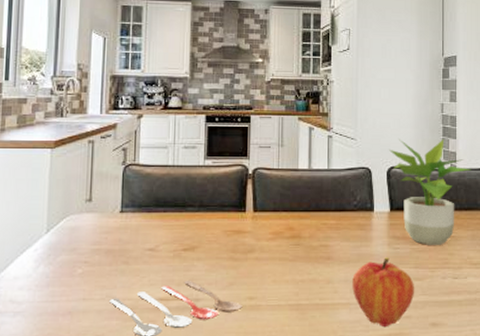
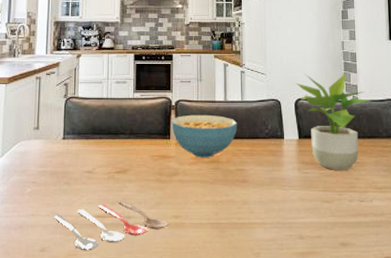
cereal bowl: none [247,184,323,233] -> present [171,114,238,158]
fruit: present [352,257,415,328] -> none [266,181,325,246]

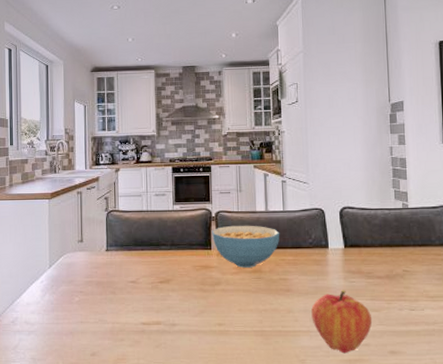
cooking utensil: present [54,199,169,251] -> none [102,307,213,356]
fruit: none [266,181,325,246] -> present [311,290,373,354]
potted plant: present [296,73,371,170] -> none [341,180,423,279]

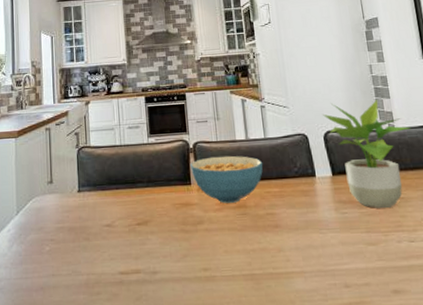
fruit: present [311,290,373,354] -> none [303,223,371,296]
potted plant: none [341,180,423,279] -> present [323,100,410,208]

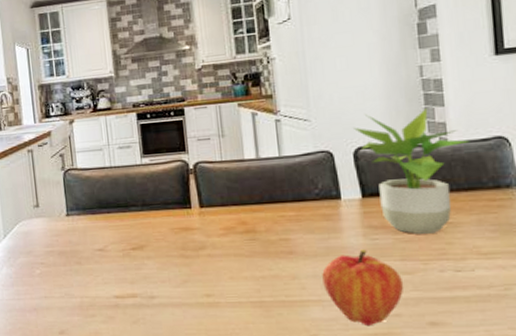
cereal bowl: present [191,155,263,203] -> none [191,176,277,228]
fruit: none [303,223,371,296] -> present [322,249,404,327]

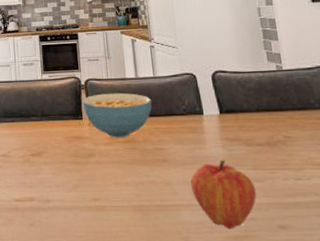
cereal bowl: none [191,176,277,228] -> present [82,92,152,138]
potted plant: present [354,108,469,234] -> none [211,42,298,146]

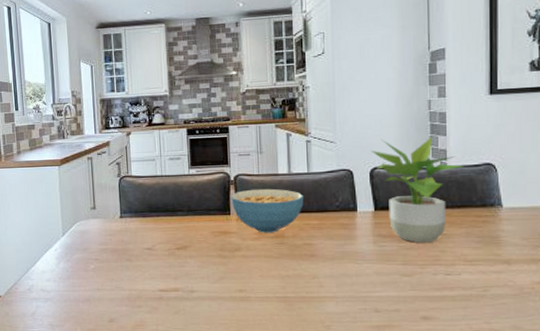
fruit: present [190,159,257,230] -> none [338,255,404,320]
potted plant: none [211,42,298,146] -> present [371,137,464,243]

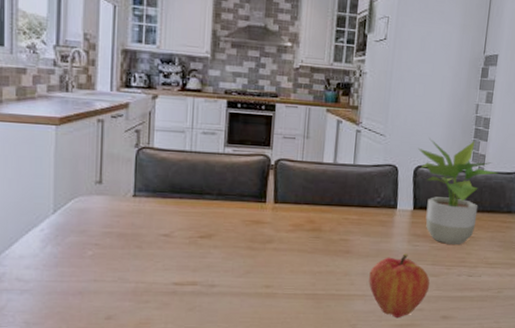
cereal bowl: present [231,188,304,233] -> none [268,176,347,226]
fruit: none [338,255,404,320] -> present [368,254,431,319]

